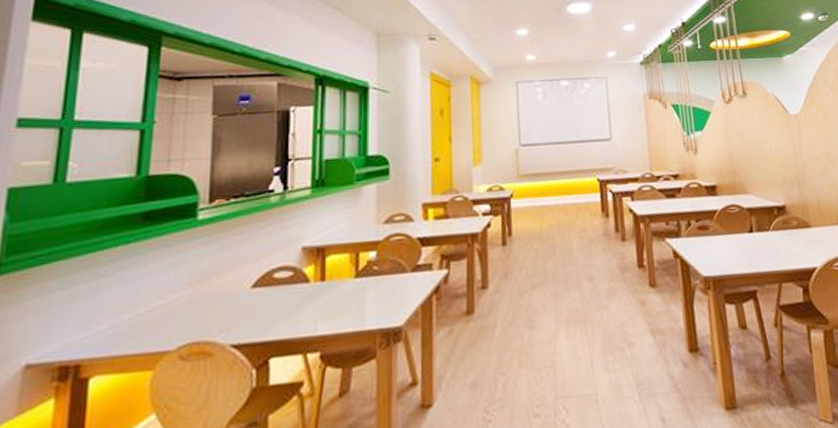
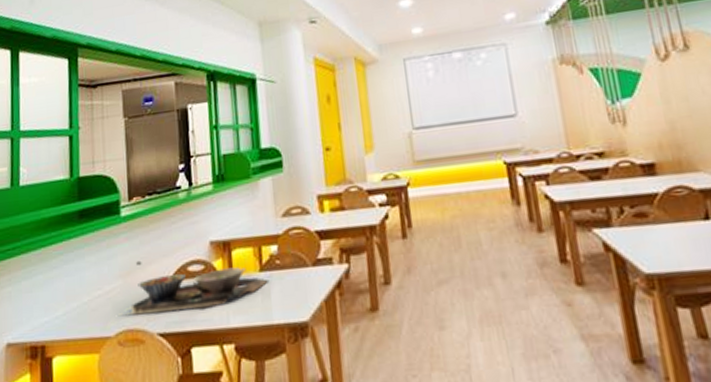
food tray: none [183,267,363,328] -> present [118,260,268,317]

